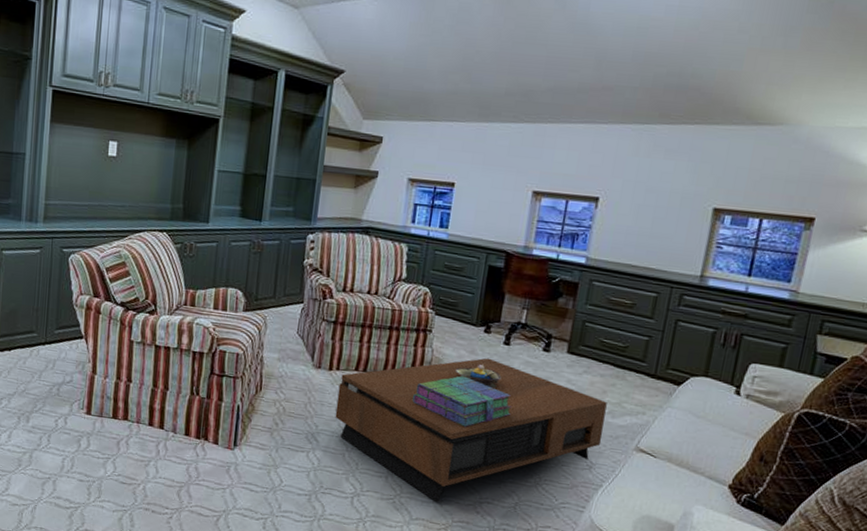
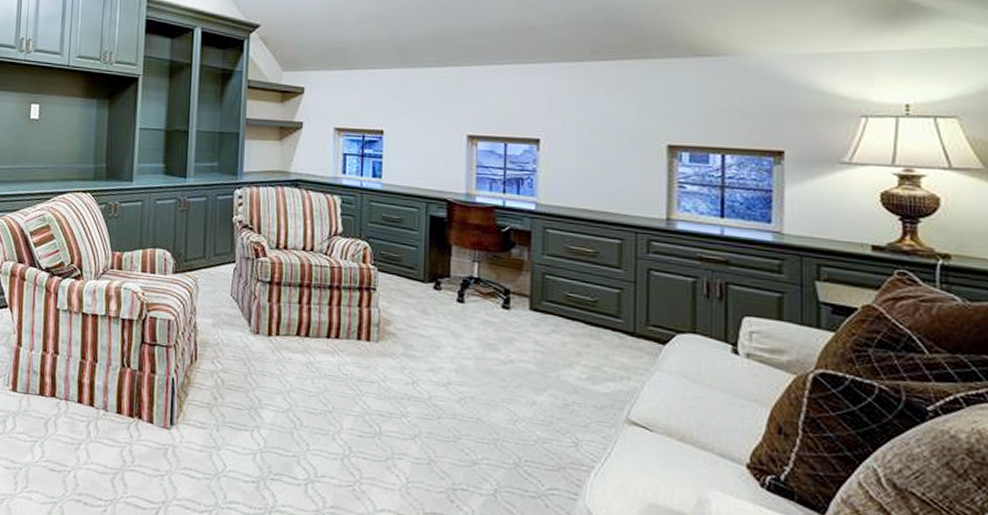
coffee table: present [335,357,607,502] -> none [279,317,585,489]
stack of books: present [412,376,513,427] -> none [362,339,476,398]
decorative bowl: present [455,364,502,388] -> none [406,325,460,352]

